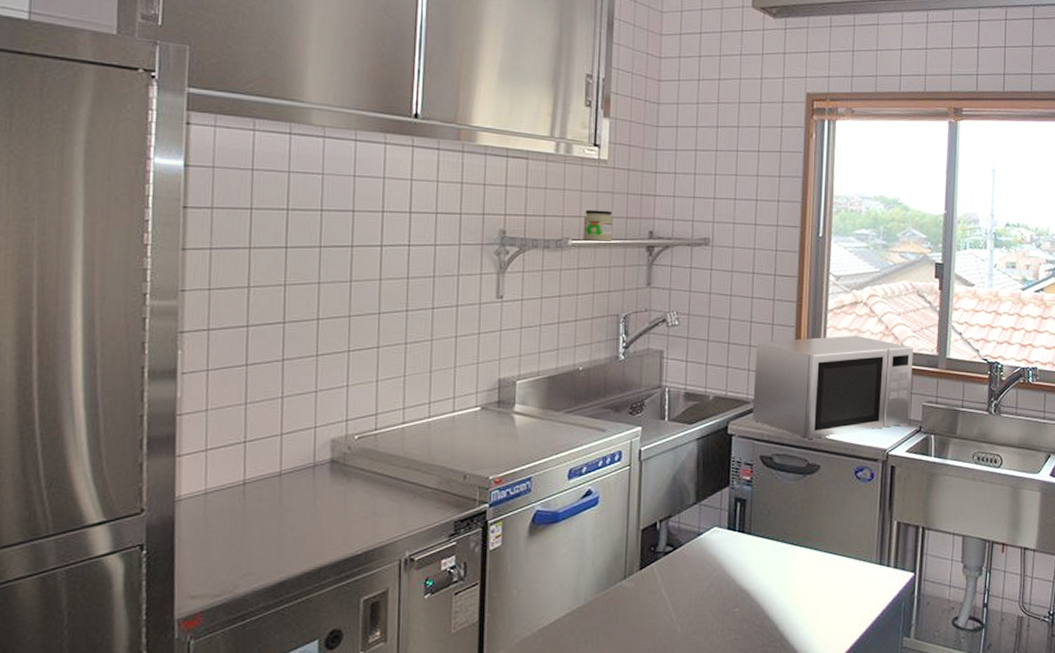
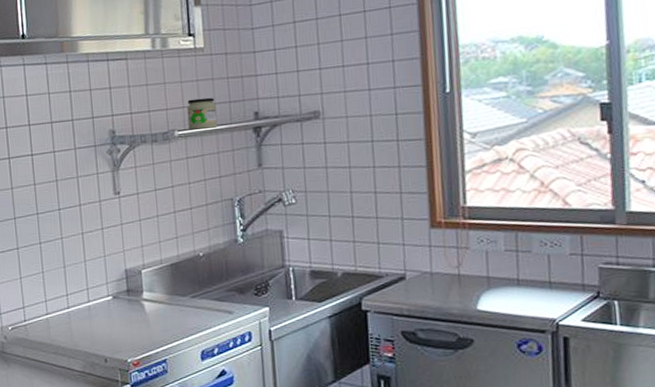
microwave: present [752,335,913,439] -> none [384,195,583,312]

